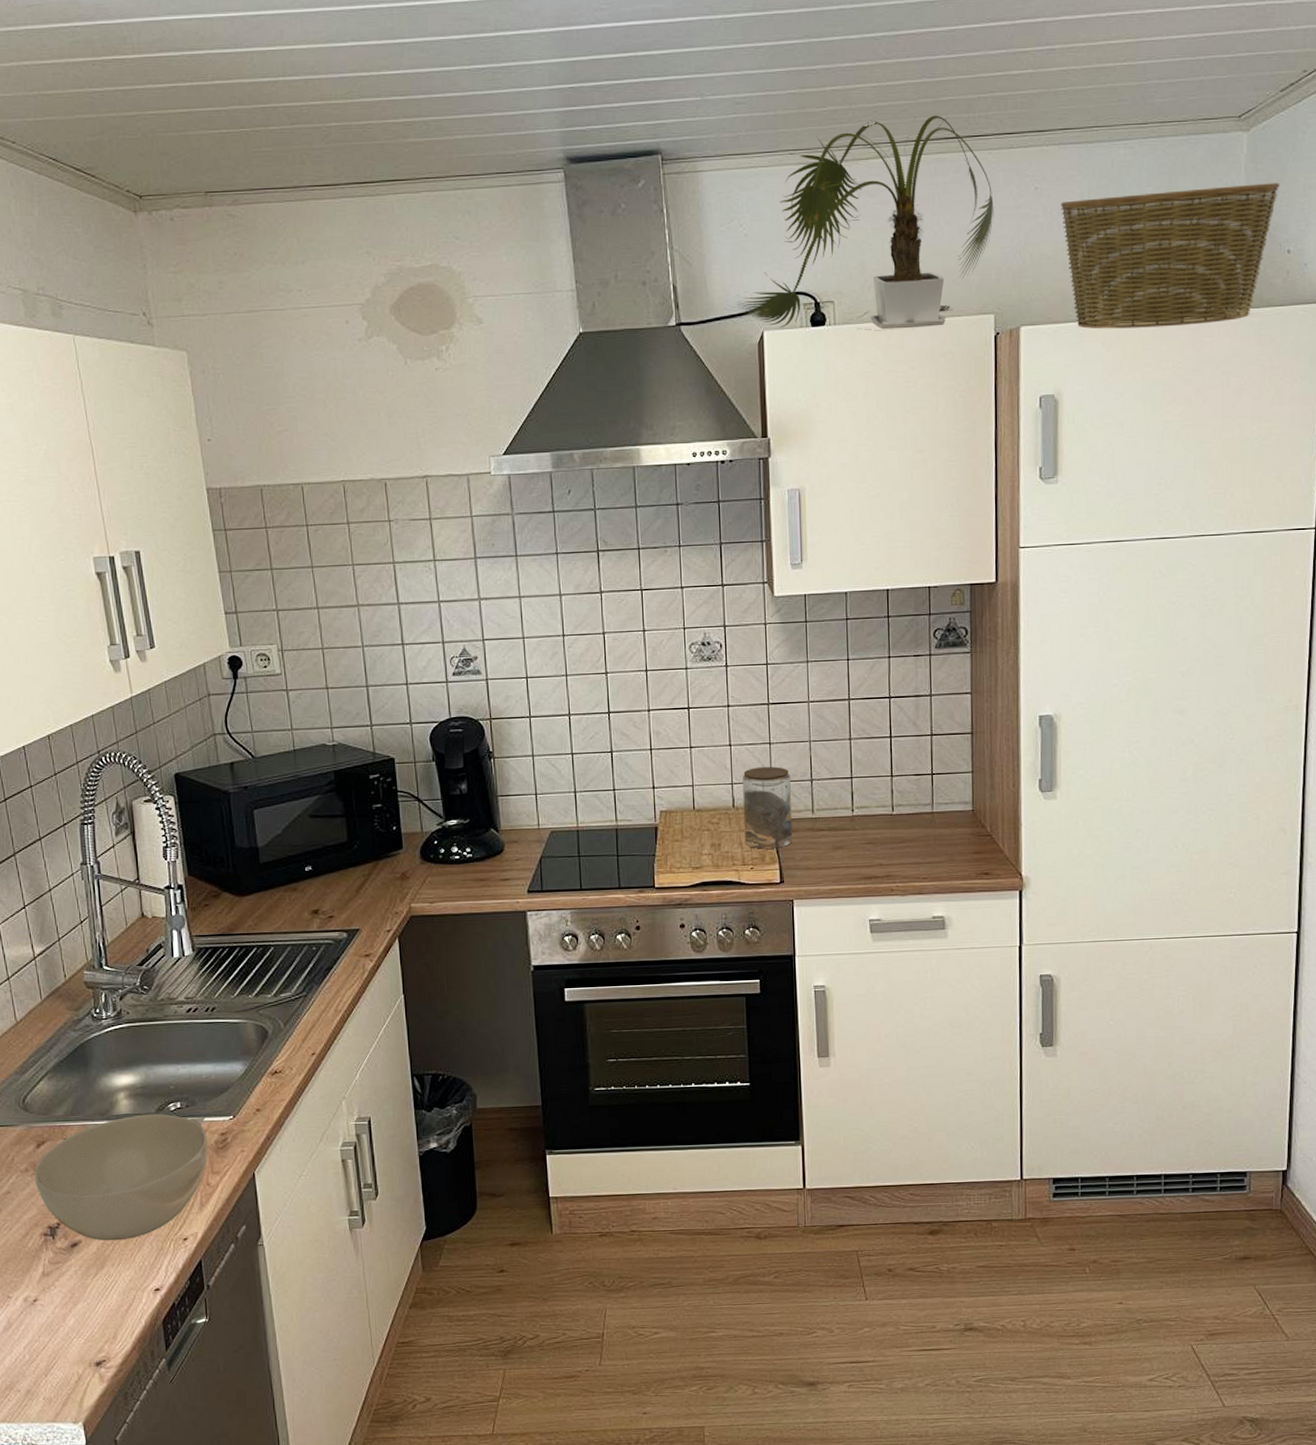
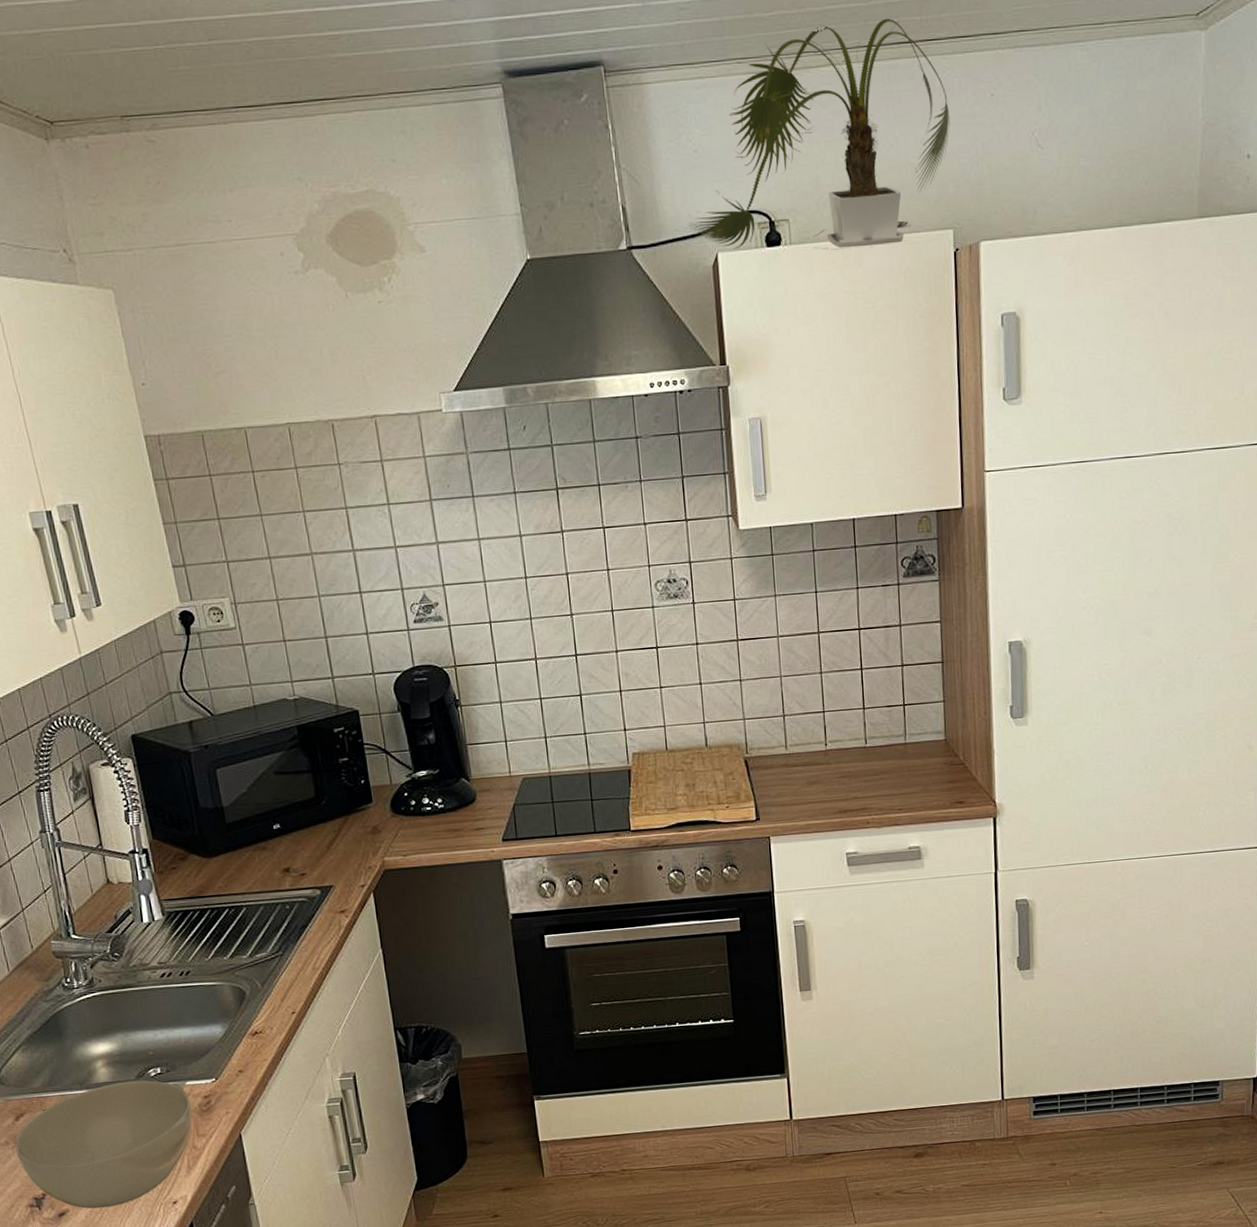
jar: present [742,767,792,849] -> none [714,703,767,787]
basket: present [1060,183,1279,329] -> none [1017,84,1238,243]

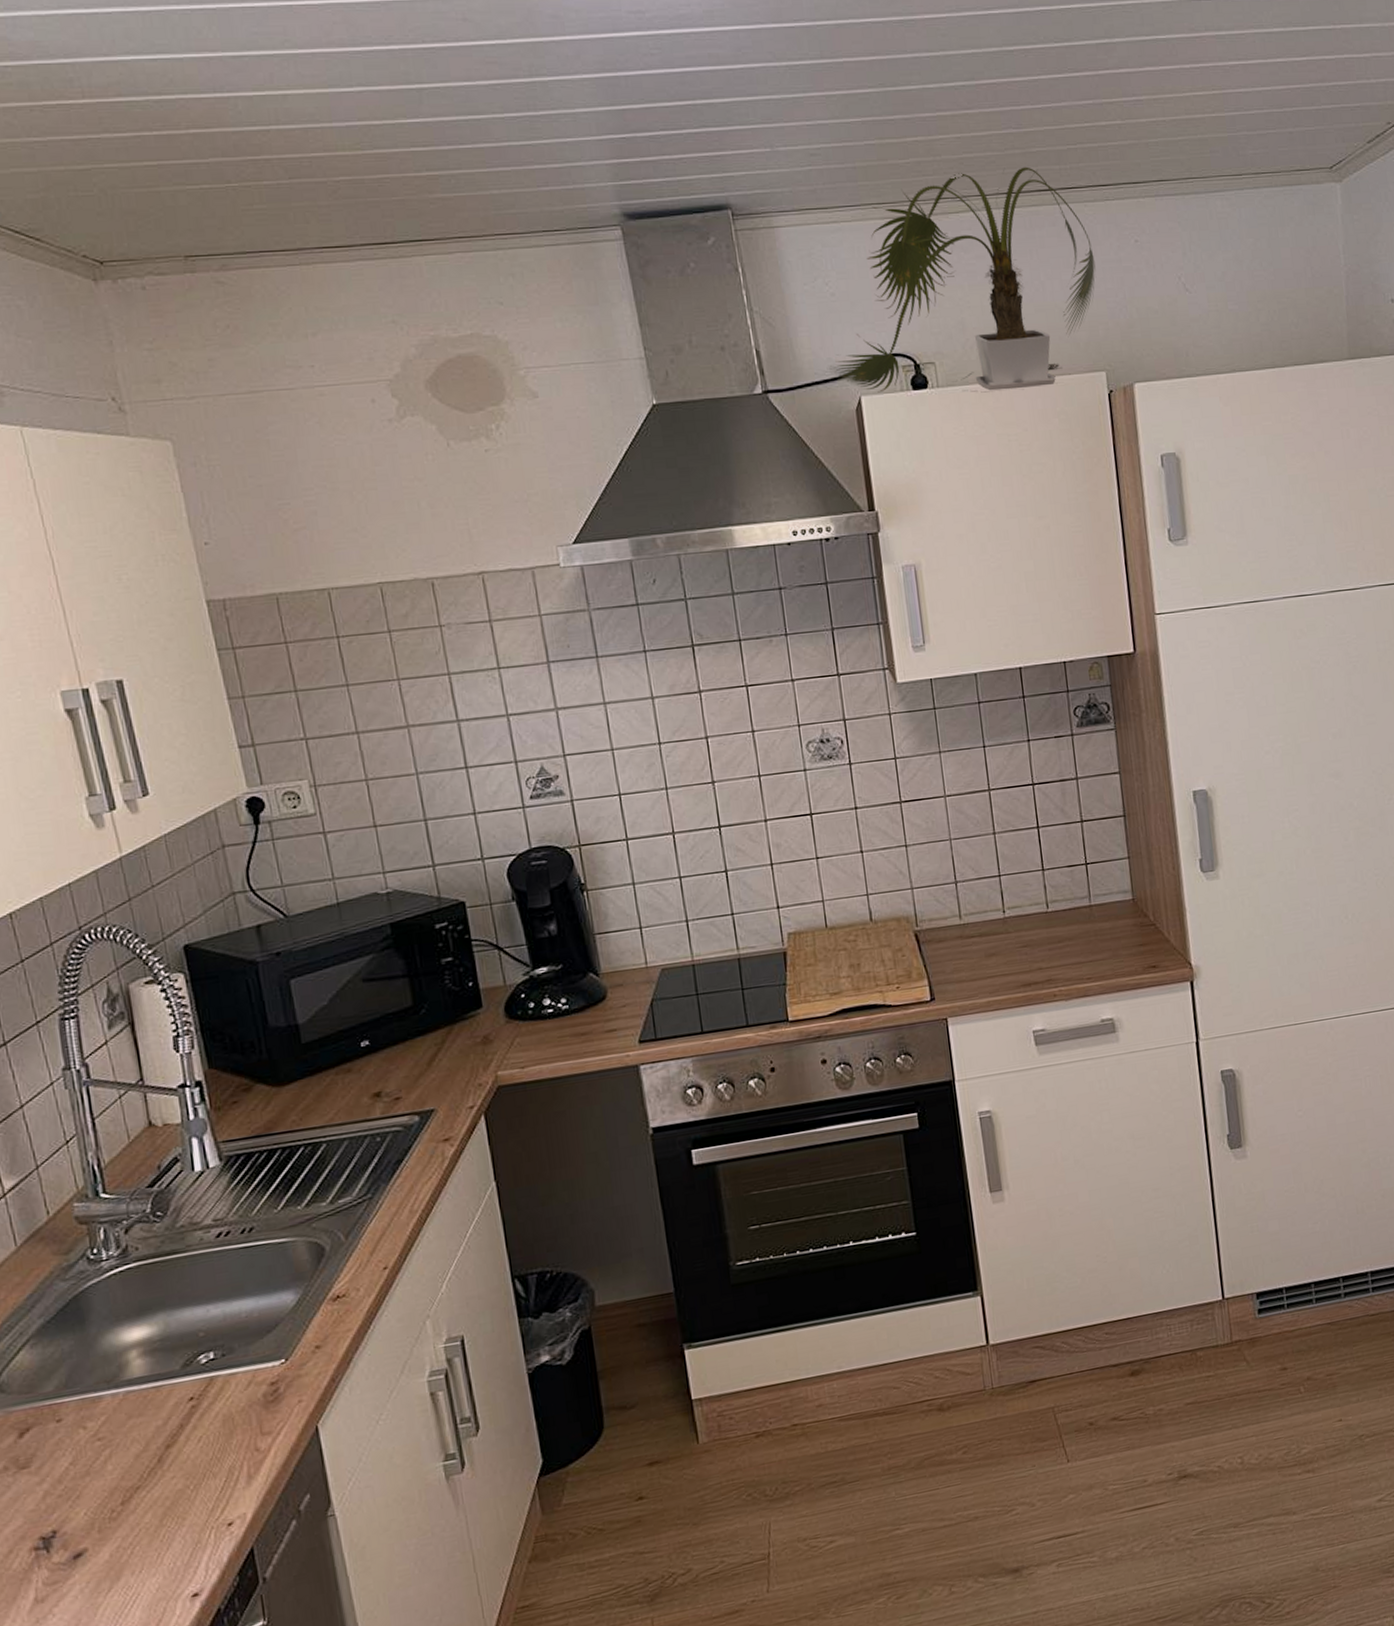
bowl: present [15,1080,192,1209] -> none [16,1365,255,1545]

